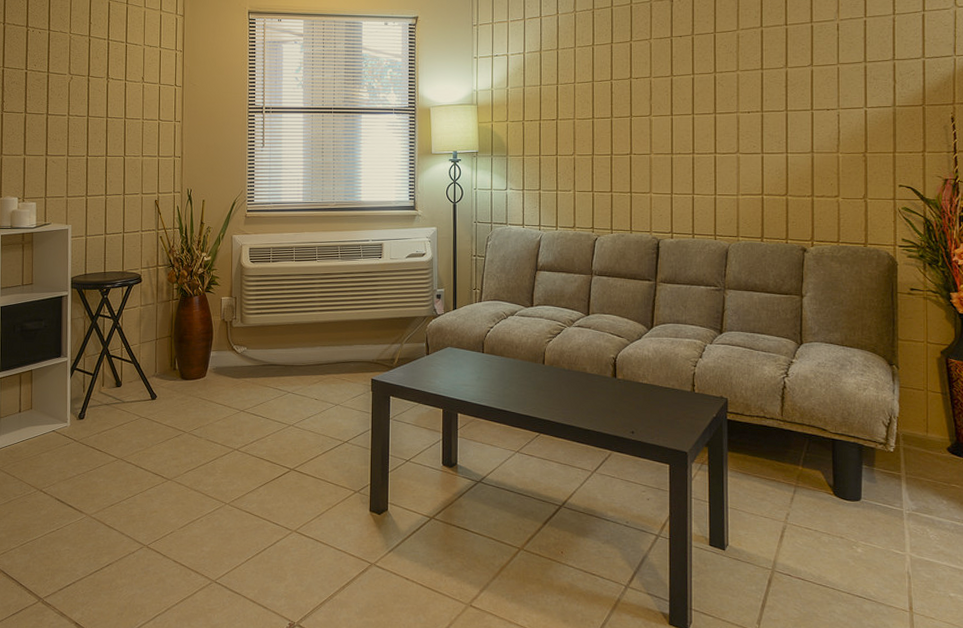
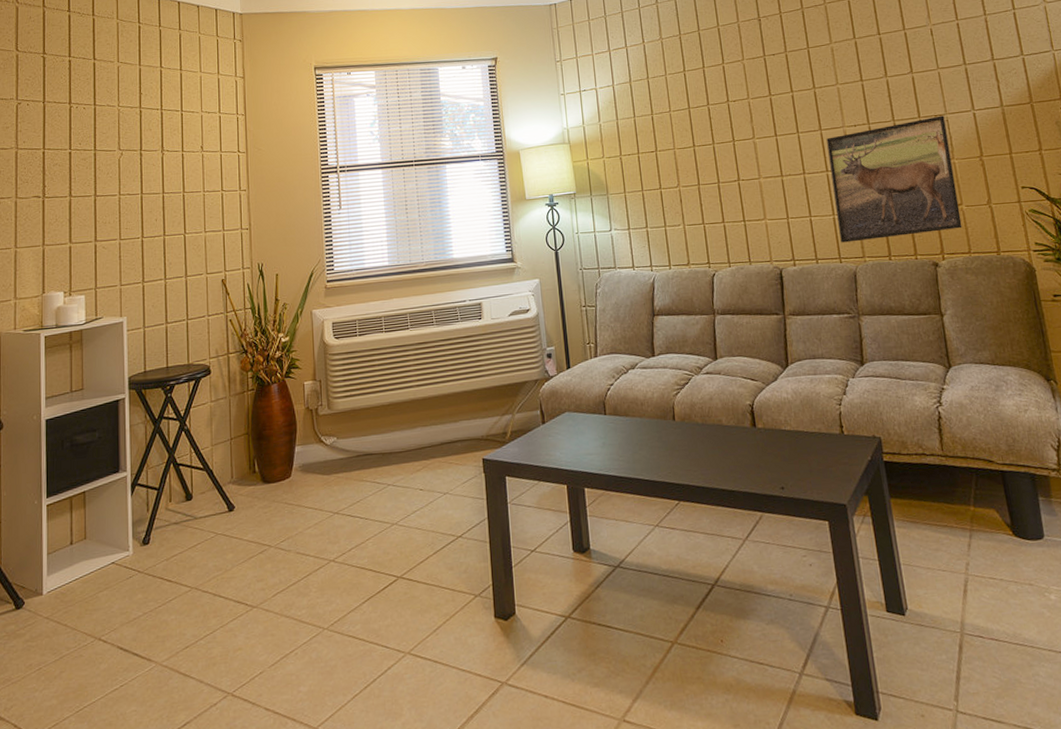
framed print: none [718,110,836,222] -> present [826,115,962,243]

